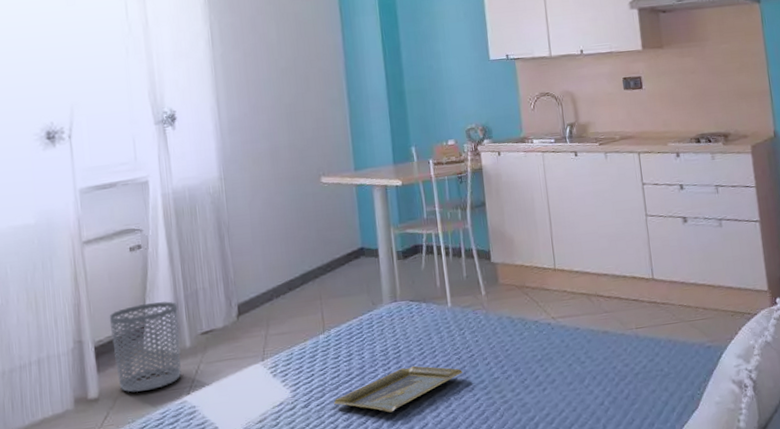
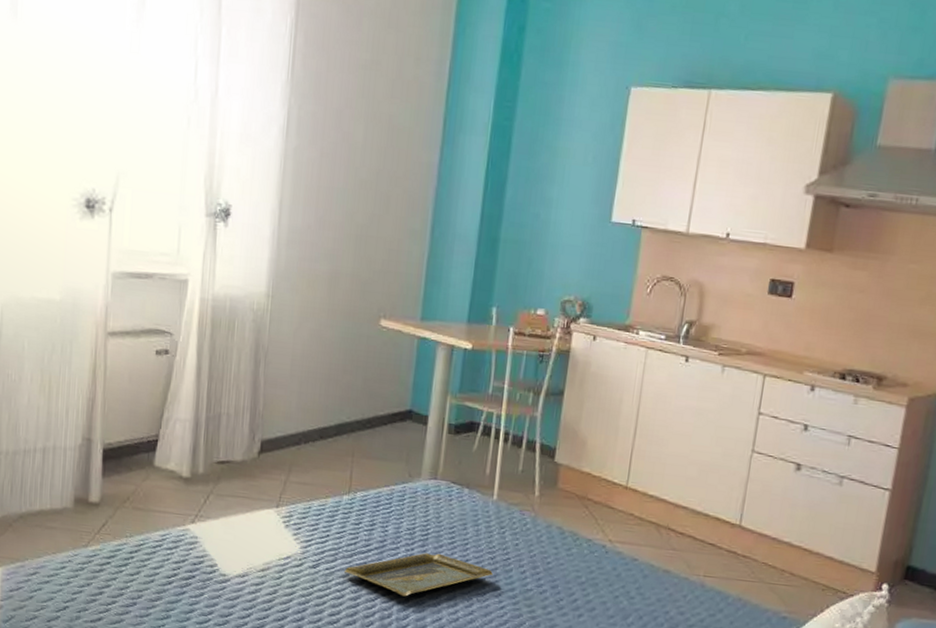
waste bin: present [109,301,181,392] -> none [122,415,198,509]

